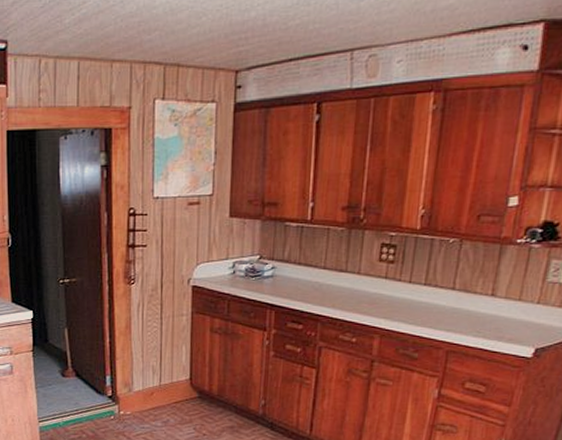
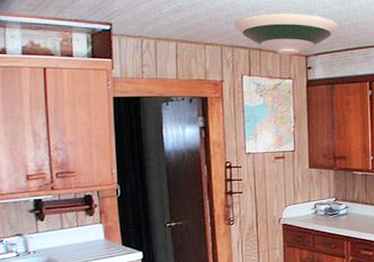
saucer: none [148,13,283,70] -> present [234,13,340,54]

